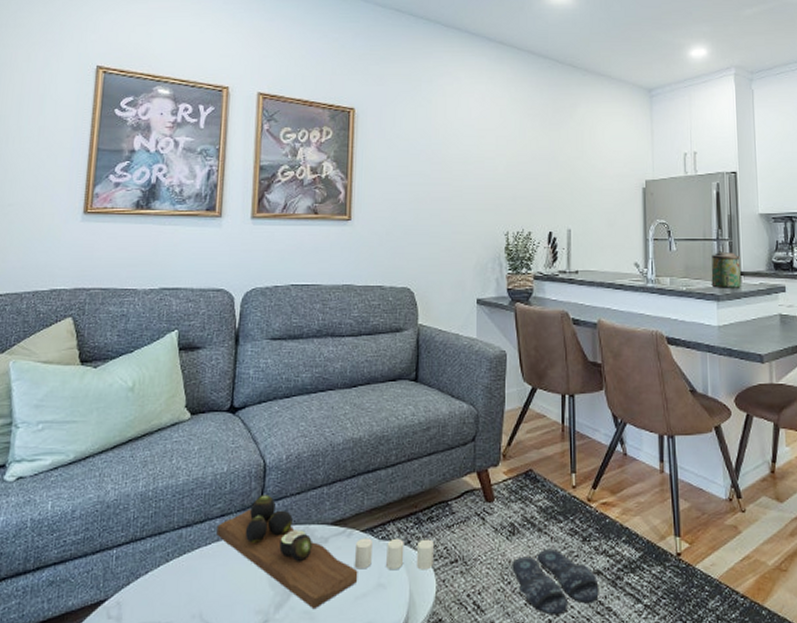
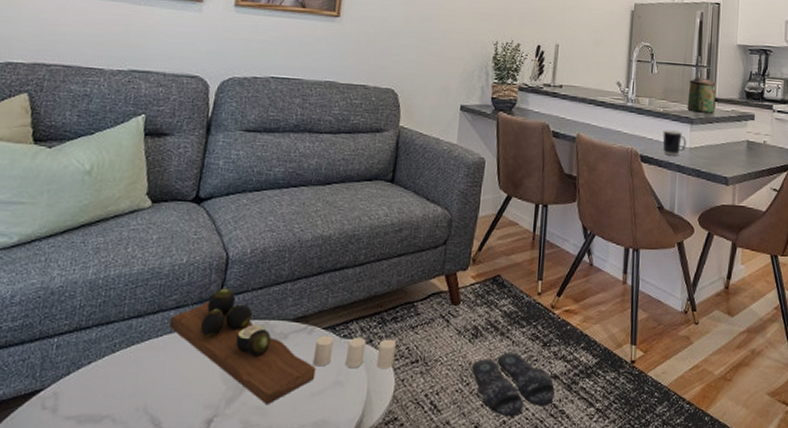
mug: none [688,309,714,336] -> present [662,130,687,156]

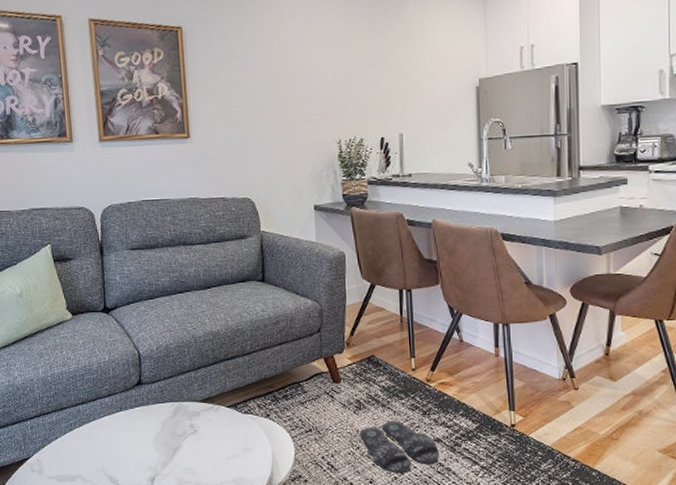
decorative tray: present [169,288,316,405] -> none [107,378,228,467]
candle: present [312,336,396,369] -> none [222,412,291,438]
mug: present [662,130,687,156] -> none [523,205,551,231]
canister: present [687,78,716,115] -> none [548,147,580,185]

